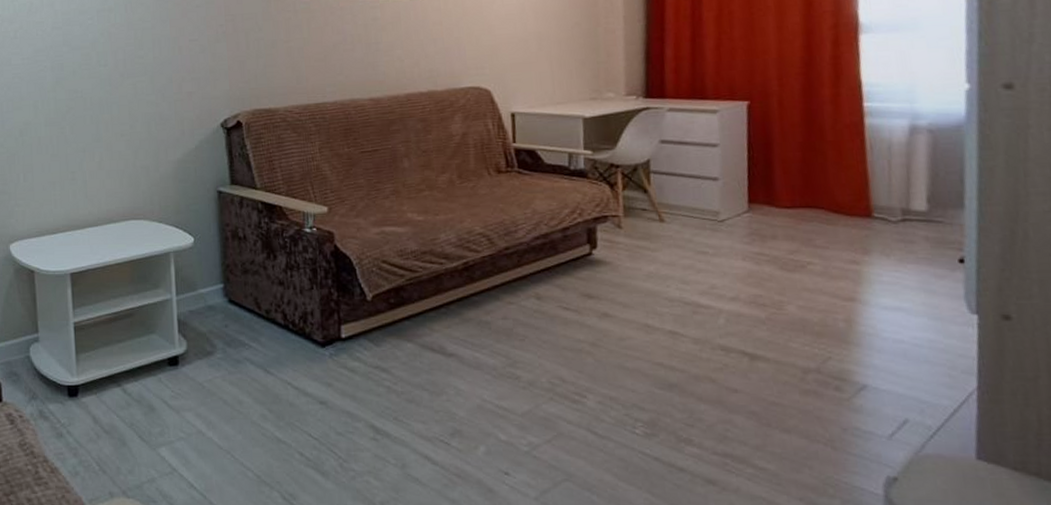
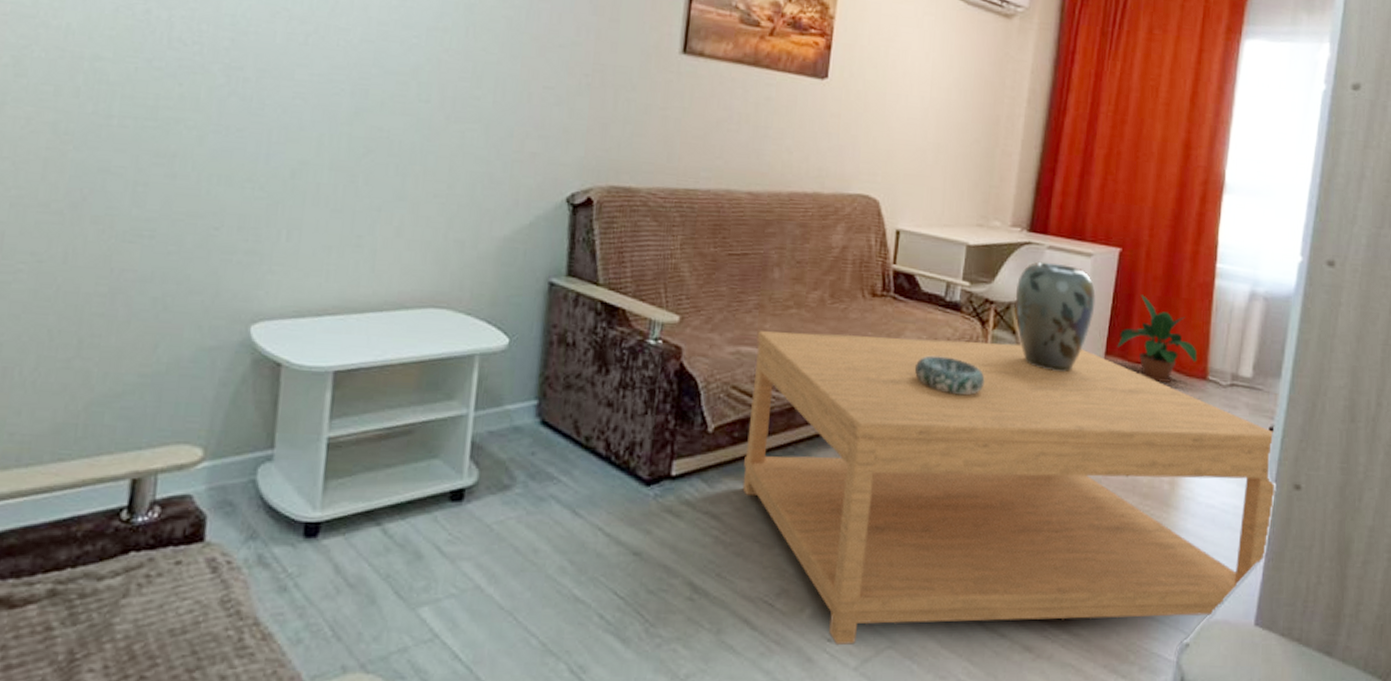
coffee table: none [397,199,980,478] -> present [742,331,1277,645]
decorative bowl: none [549,219,623,252] -> present [914,355,985,395]
vase: none [640,123,729,223] -> present [1014,261,1096,372]
potted plant: none [760,142,857,224] -> present [1117,295,1198,382]

